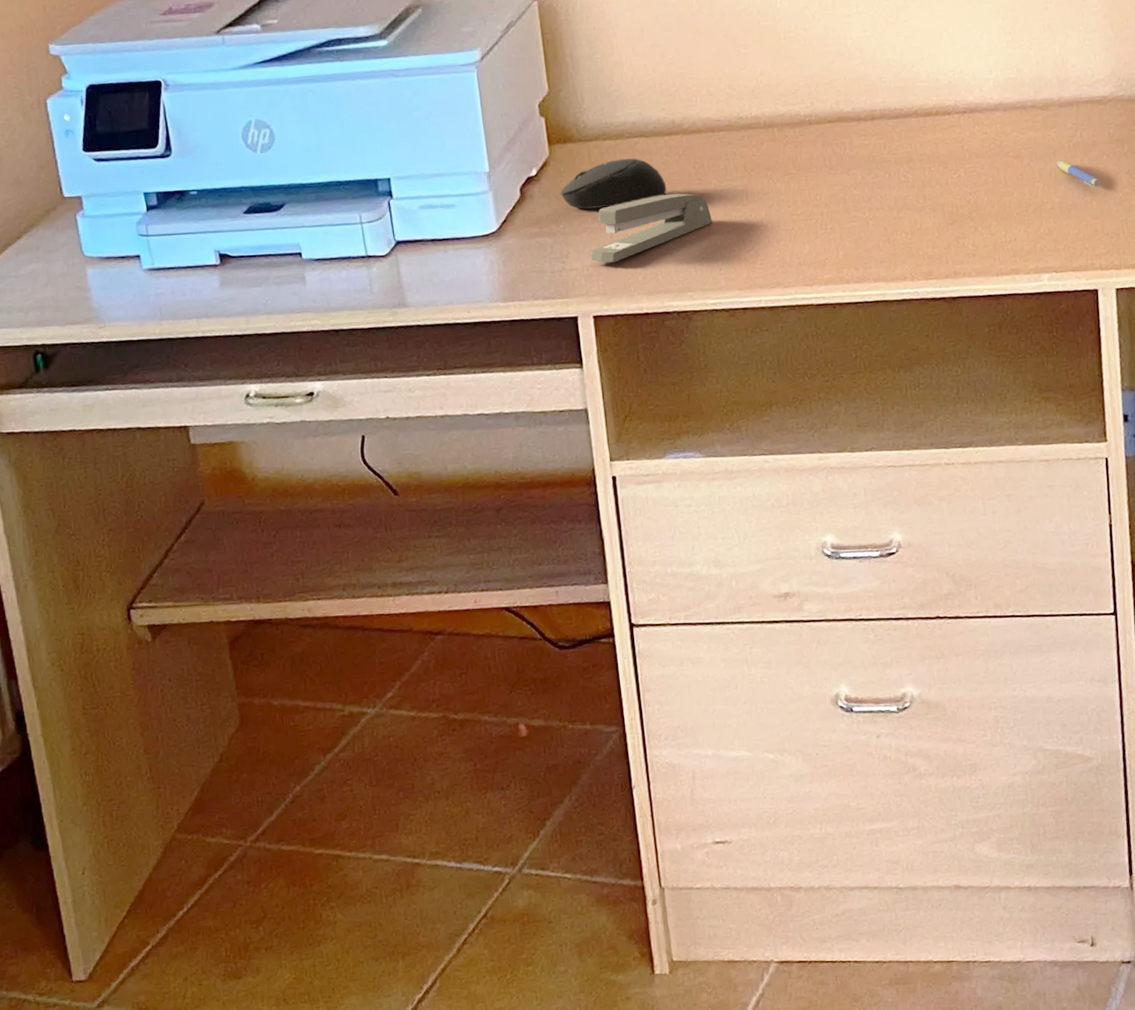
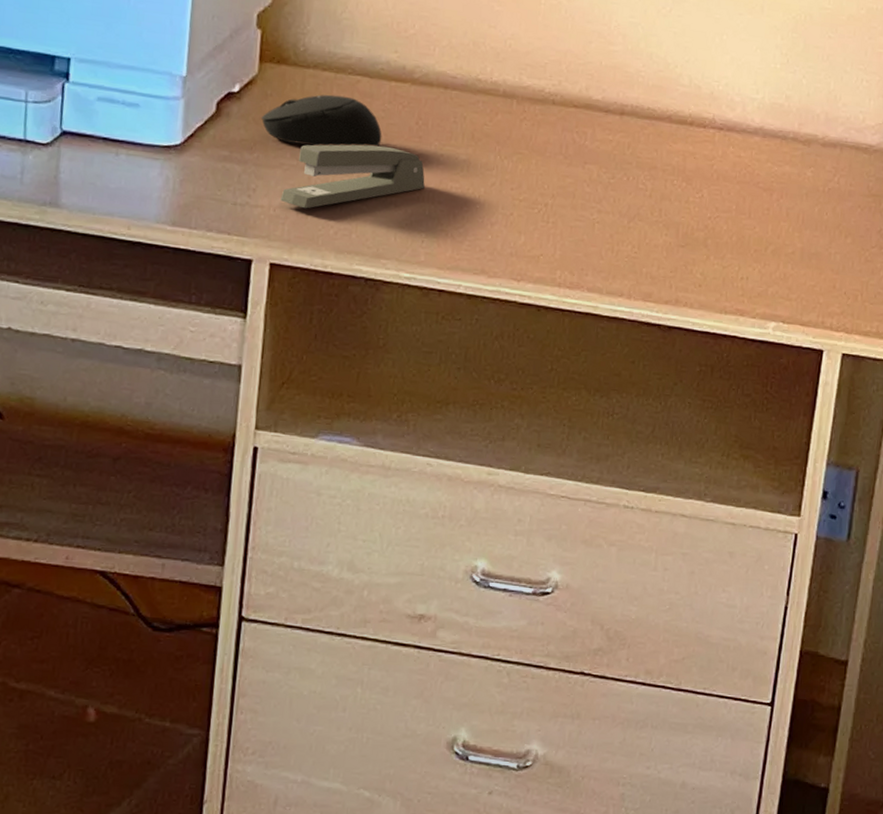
pen: present [1057,160,1101,188] -> none [807,204,849,241]

